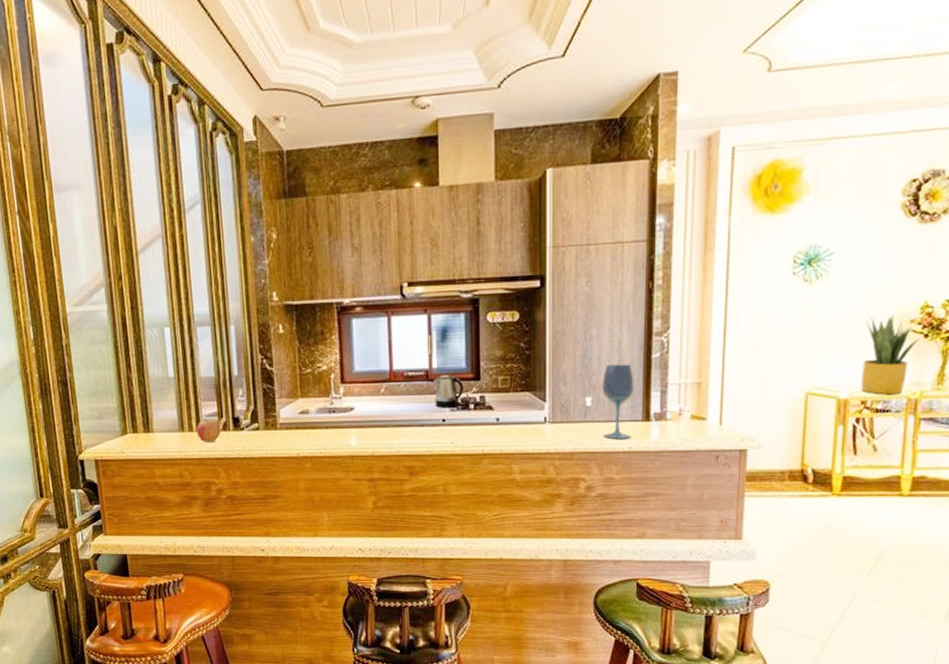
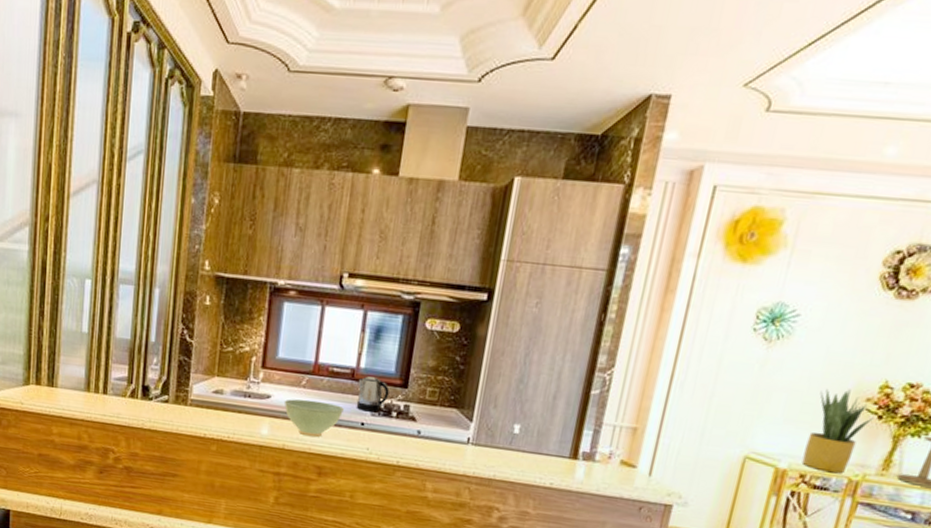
fruit: present [196,418,221,443] -> none [102,381,129,408]
bowl: none [367,405,424,440] -> present [283,399,344,438]
wineglass: present [601,364,636,440] -> none [526,393,569,475]

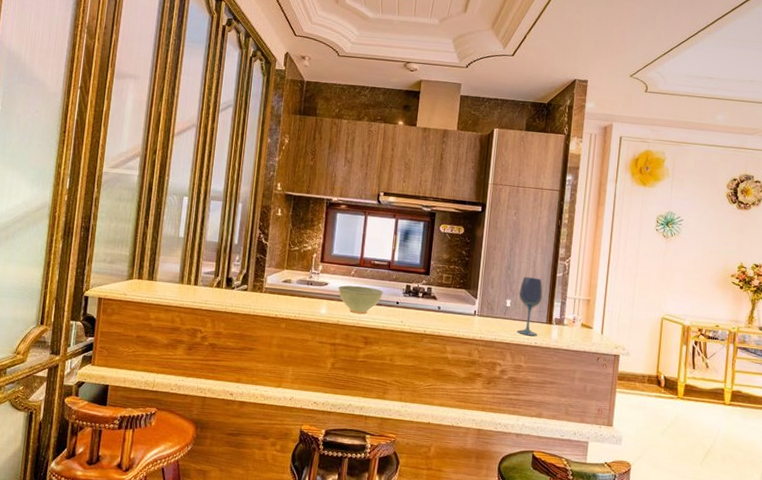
kettle: present [356,376,390,412] -> none [392,267,416,294]
wineglass: none [526,393,569,475] -> present [517,277,544,337]
planter: present [802,389,874,474] -> none [698,269,738,328]

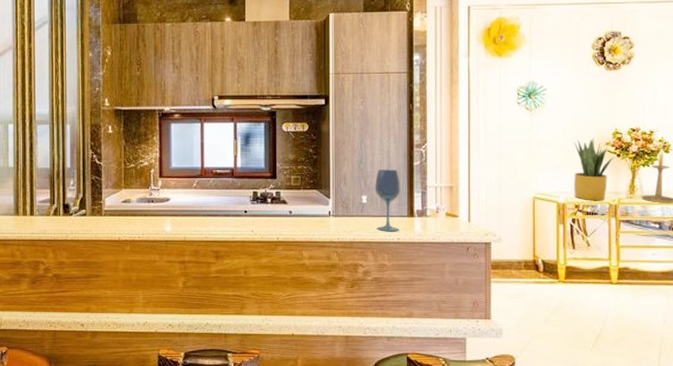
bowl: present [338,285,383,315] -> none [181,198,229,228]
planter: none [698,269,738,328] -> present [574,138,614,201]

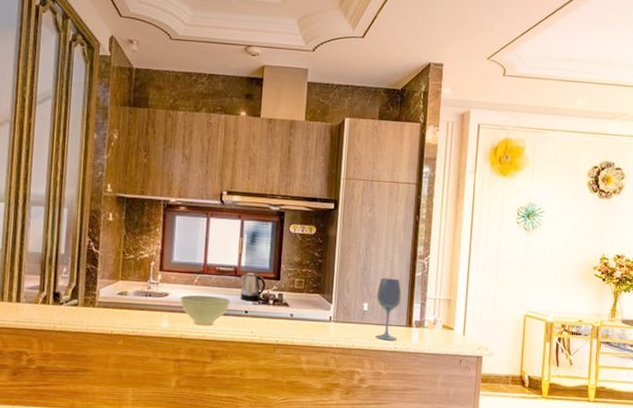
bowl: none [181,198,229,228] -> present [180,294,230,326]
kettle: none [237,173,263,201] -> present [240,273,266,302]
planter: present [574,138,614,201] -> none [561,261,600,322]

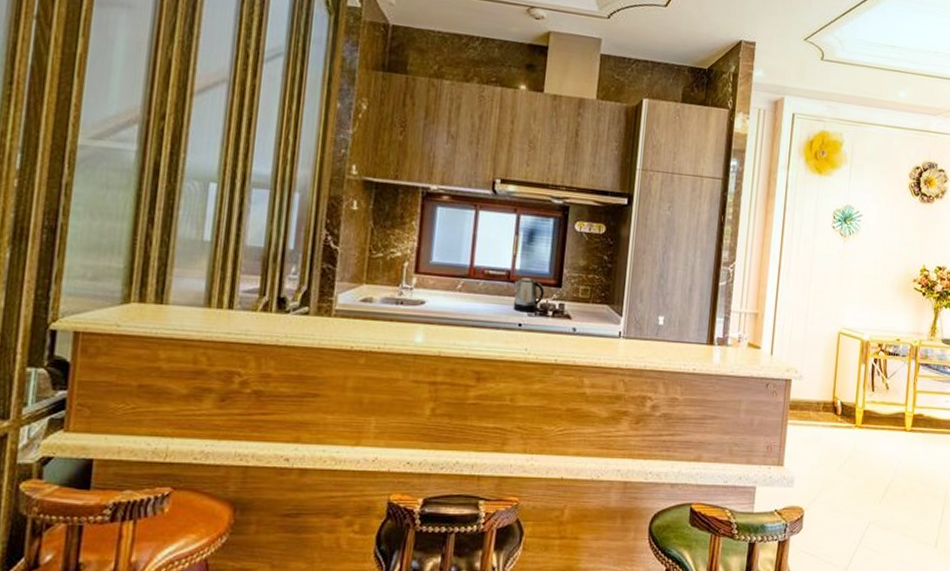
bowl: present [180,294,230,326] -> none [439,303,501,342]
wineglass: present [376,278,402,341] -> none [672,287,704,361]

